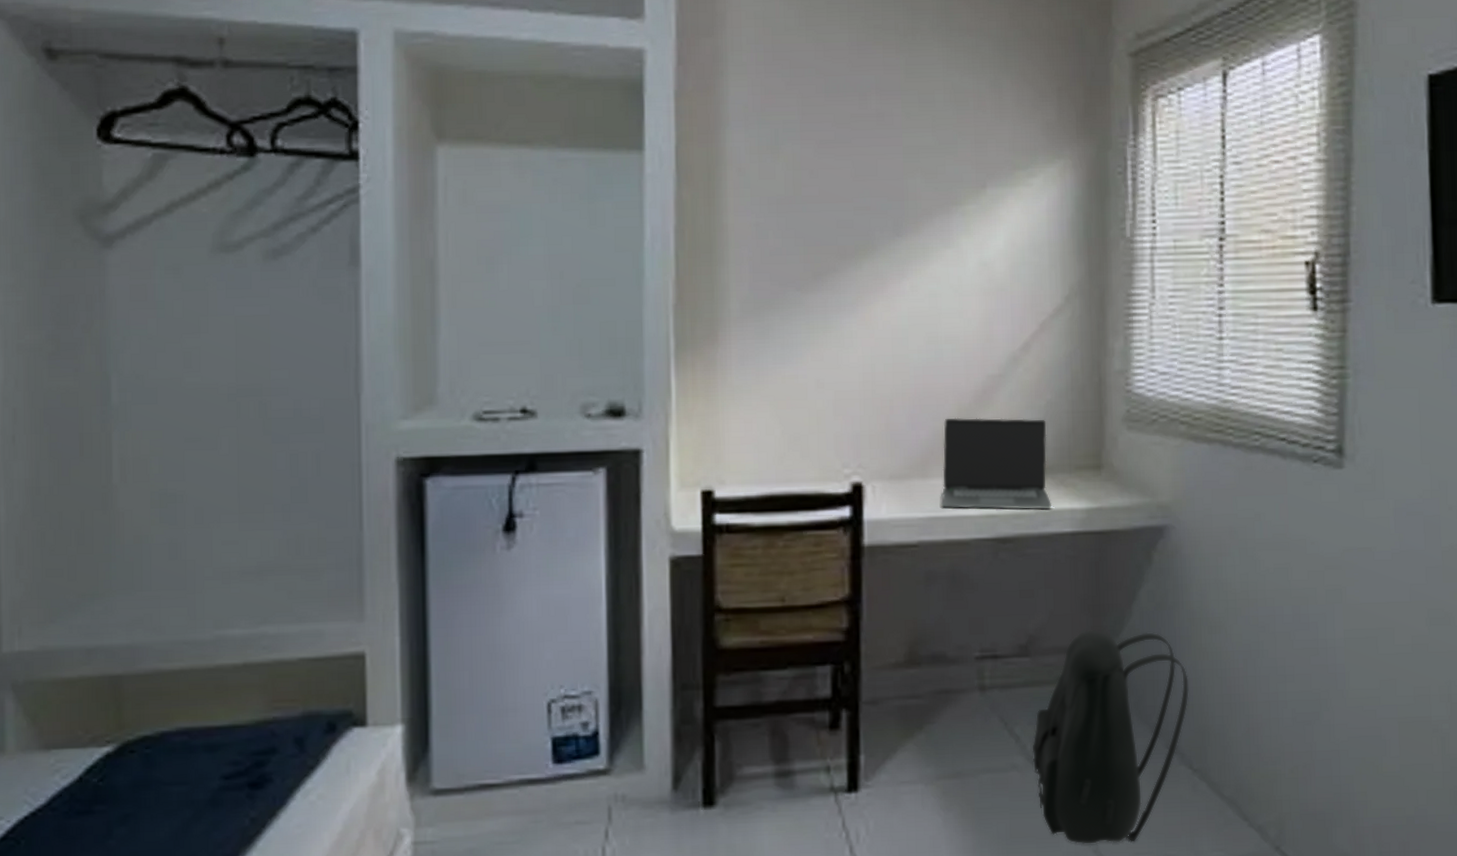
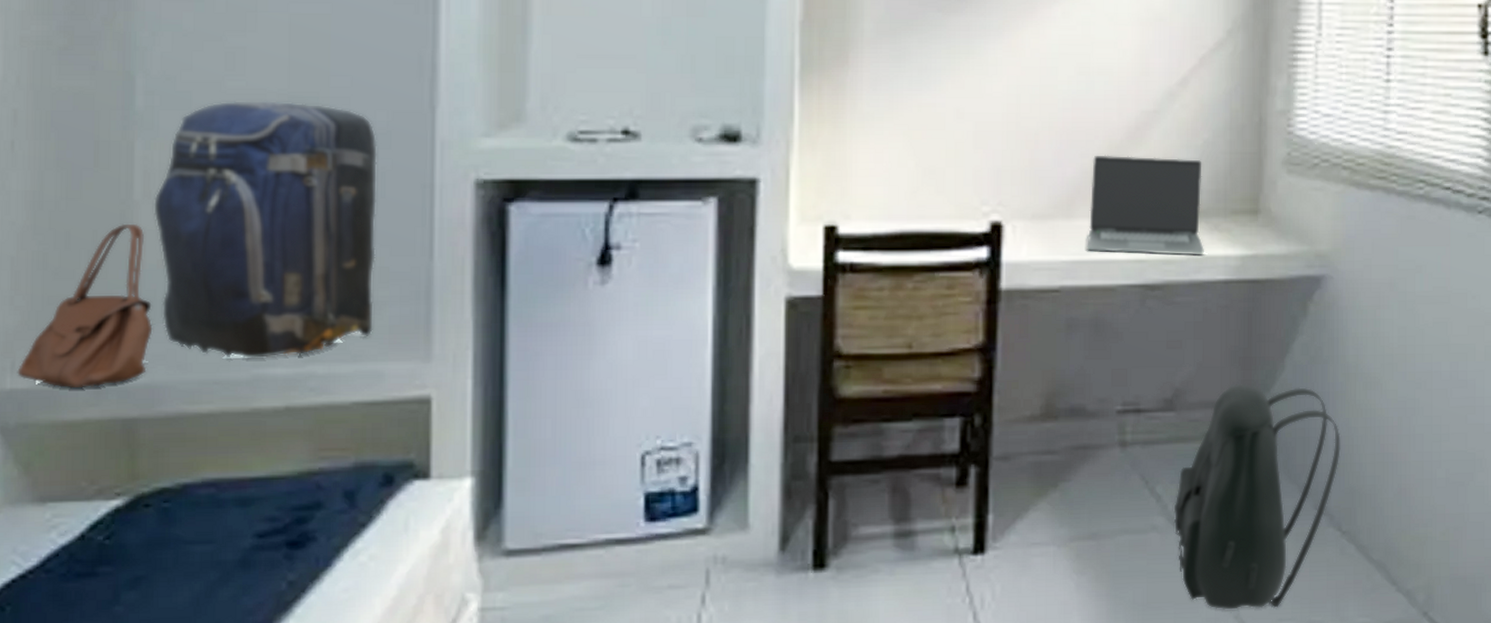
handbag: none [23,504,132,650] -> present [17,223,153,389]
suitcase: none [128,392,315,622] -> present [152,100,378,359]

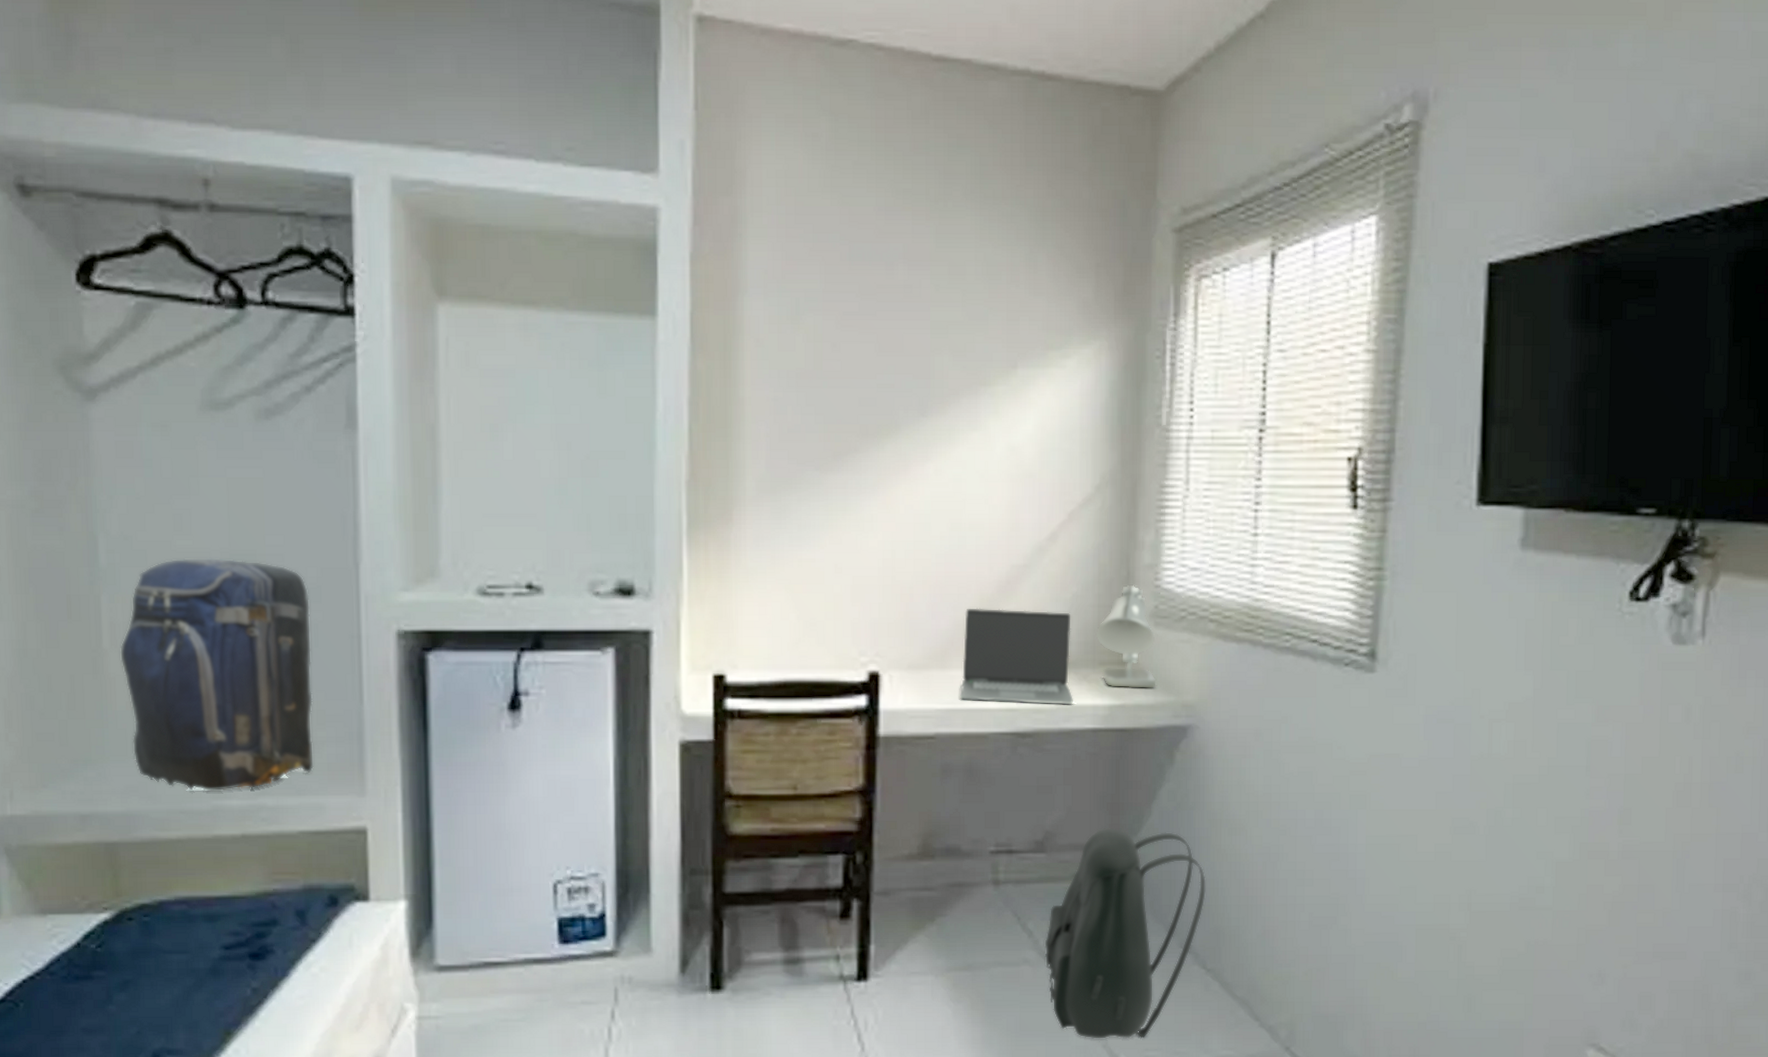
handbag: present [17,223,153,389] -> none [15,669,126,816]
desk lamp: none [1227,131,1289,238] -> present [1095,584,1156,688]

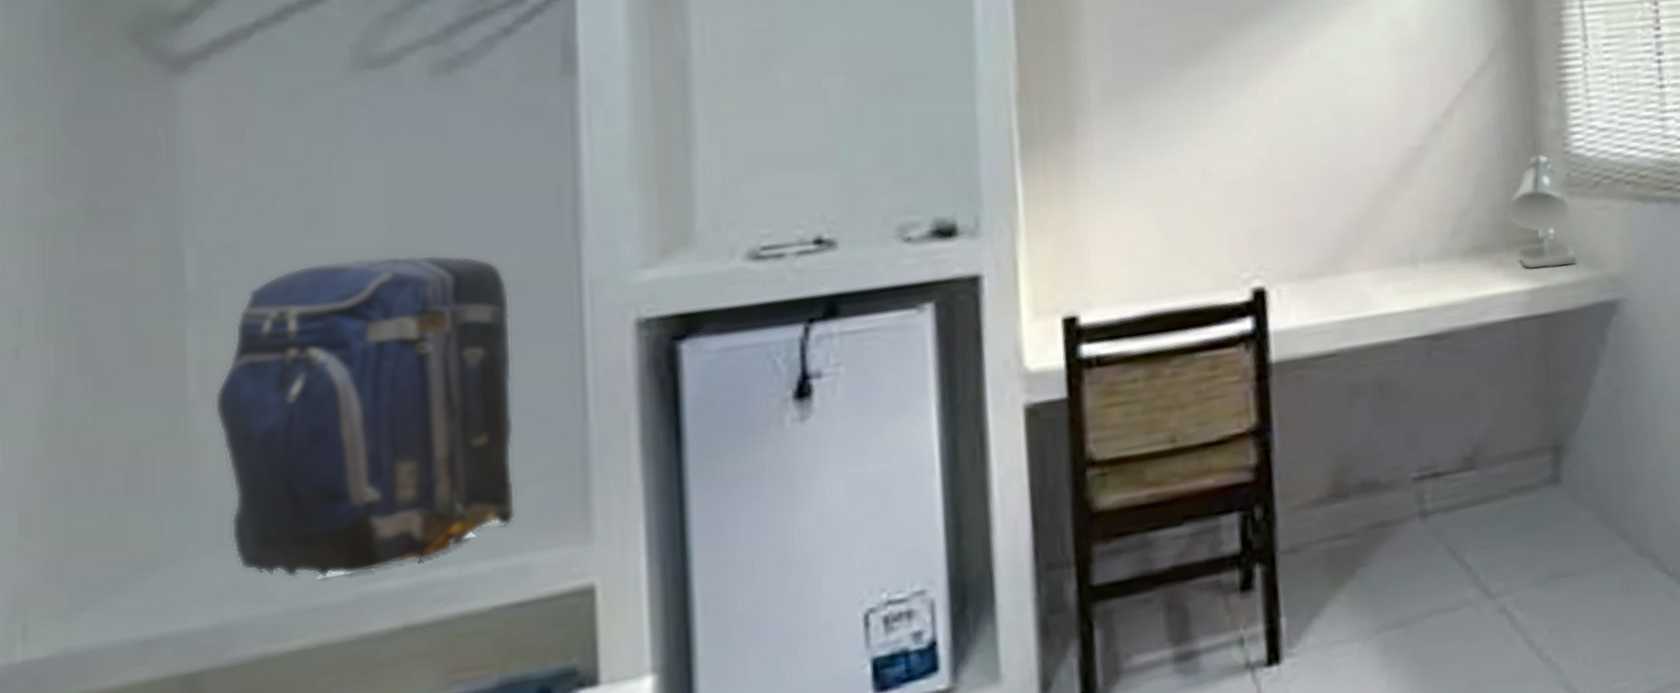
laptop: present [960,608,1074,704] -> none [1359,193,1491,307]
backpack: present [1044,828,1206,1039] -> none [1486,422,1658,683]

